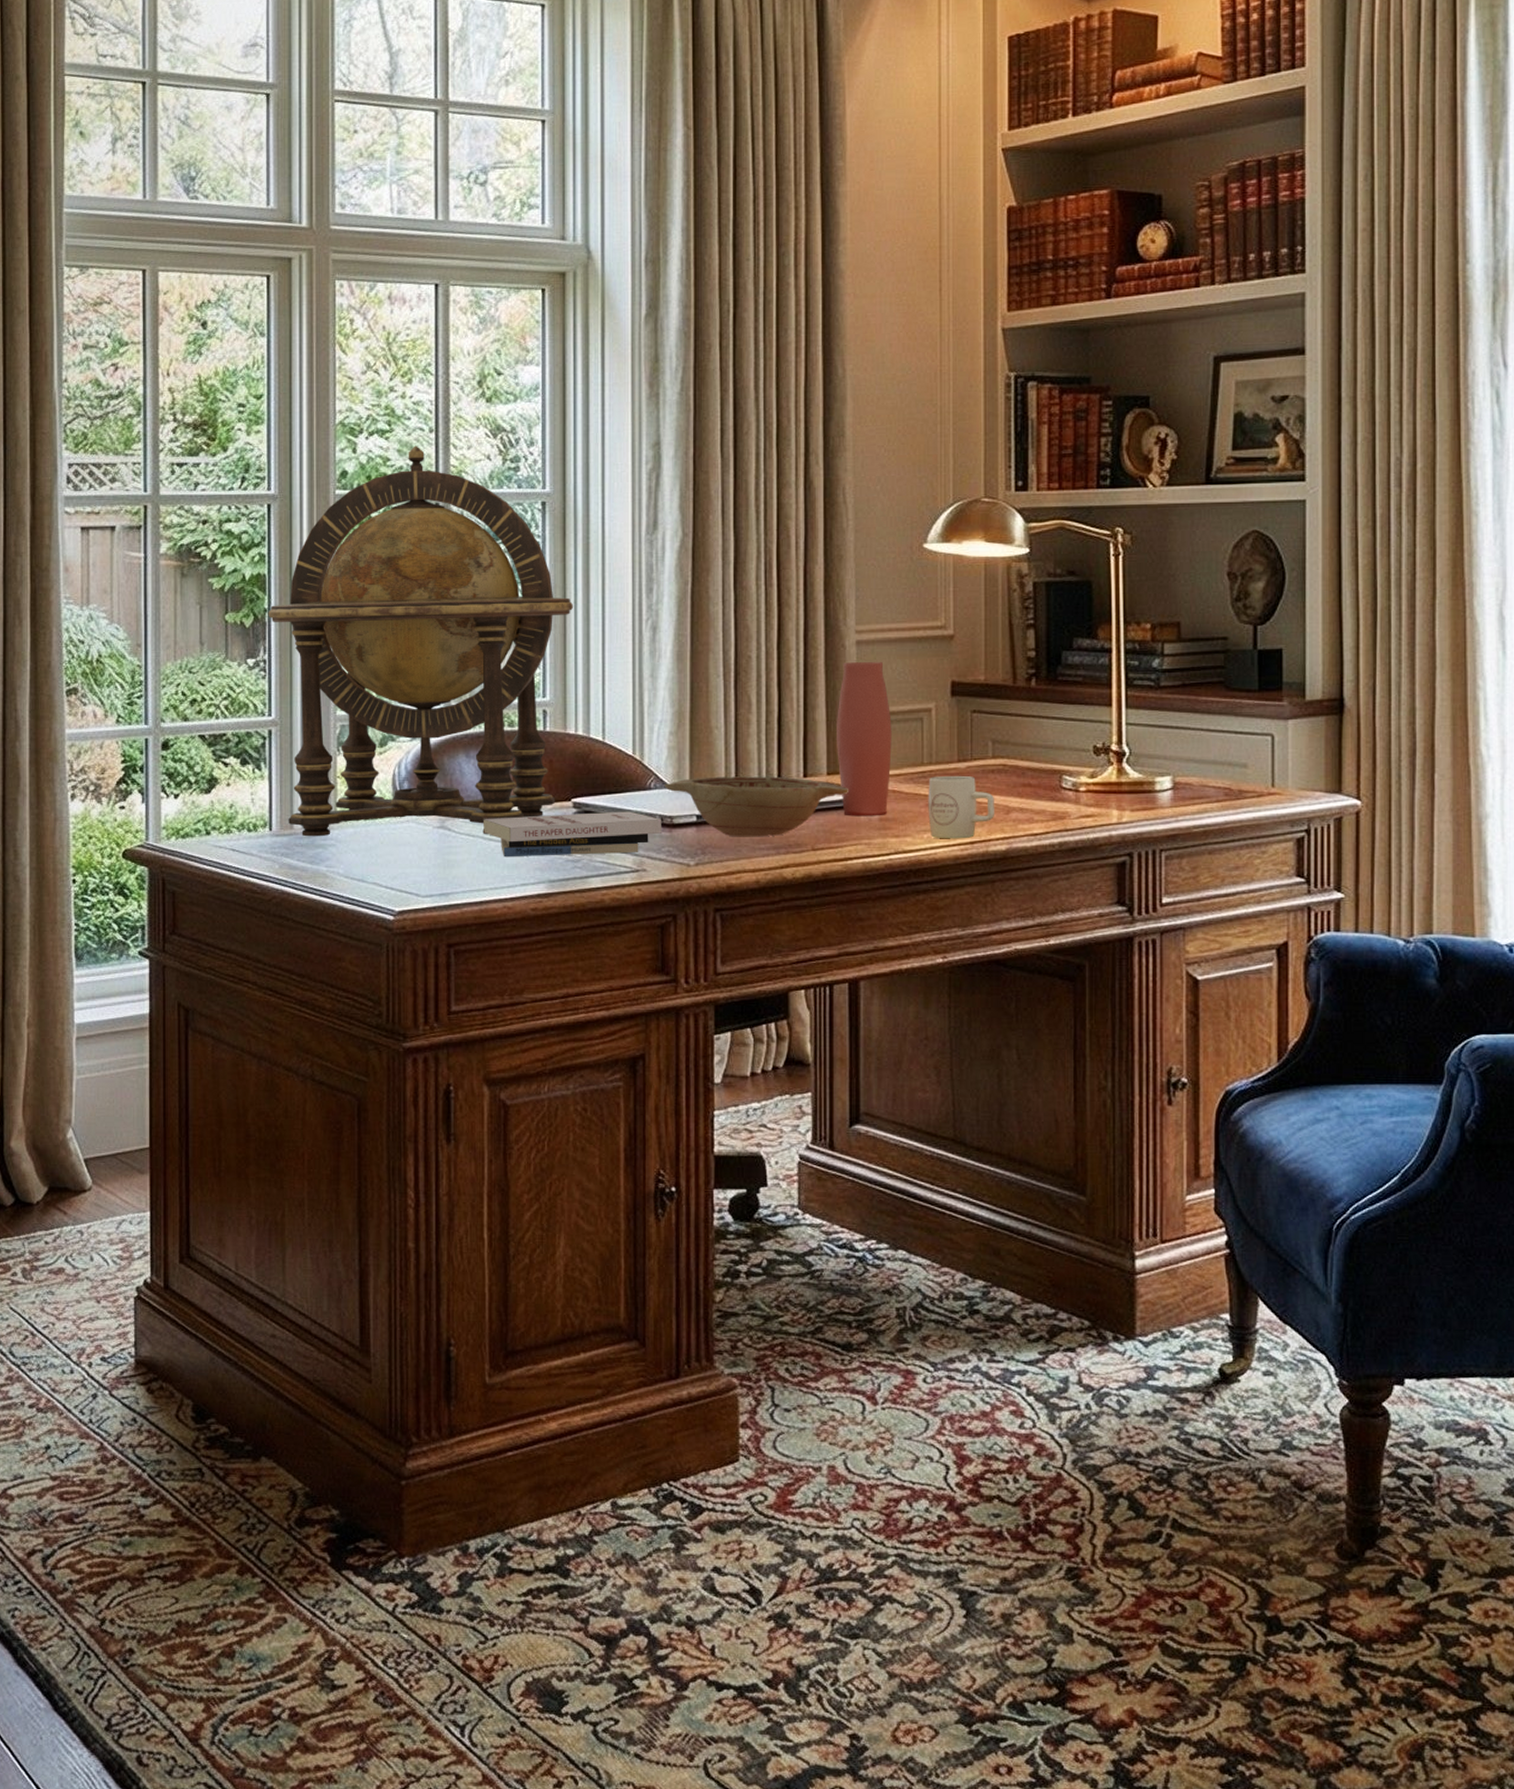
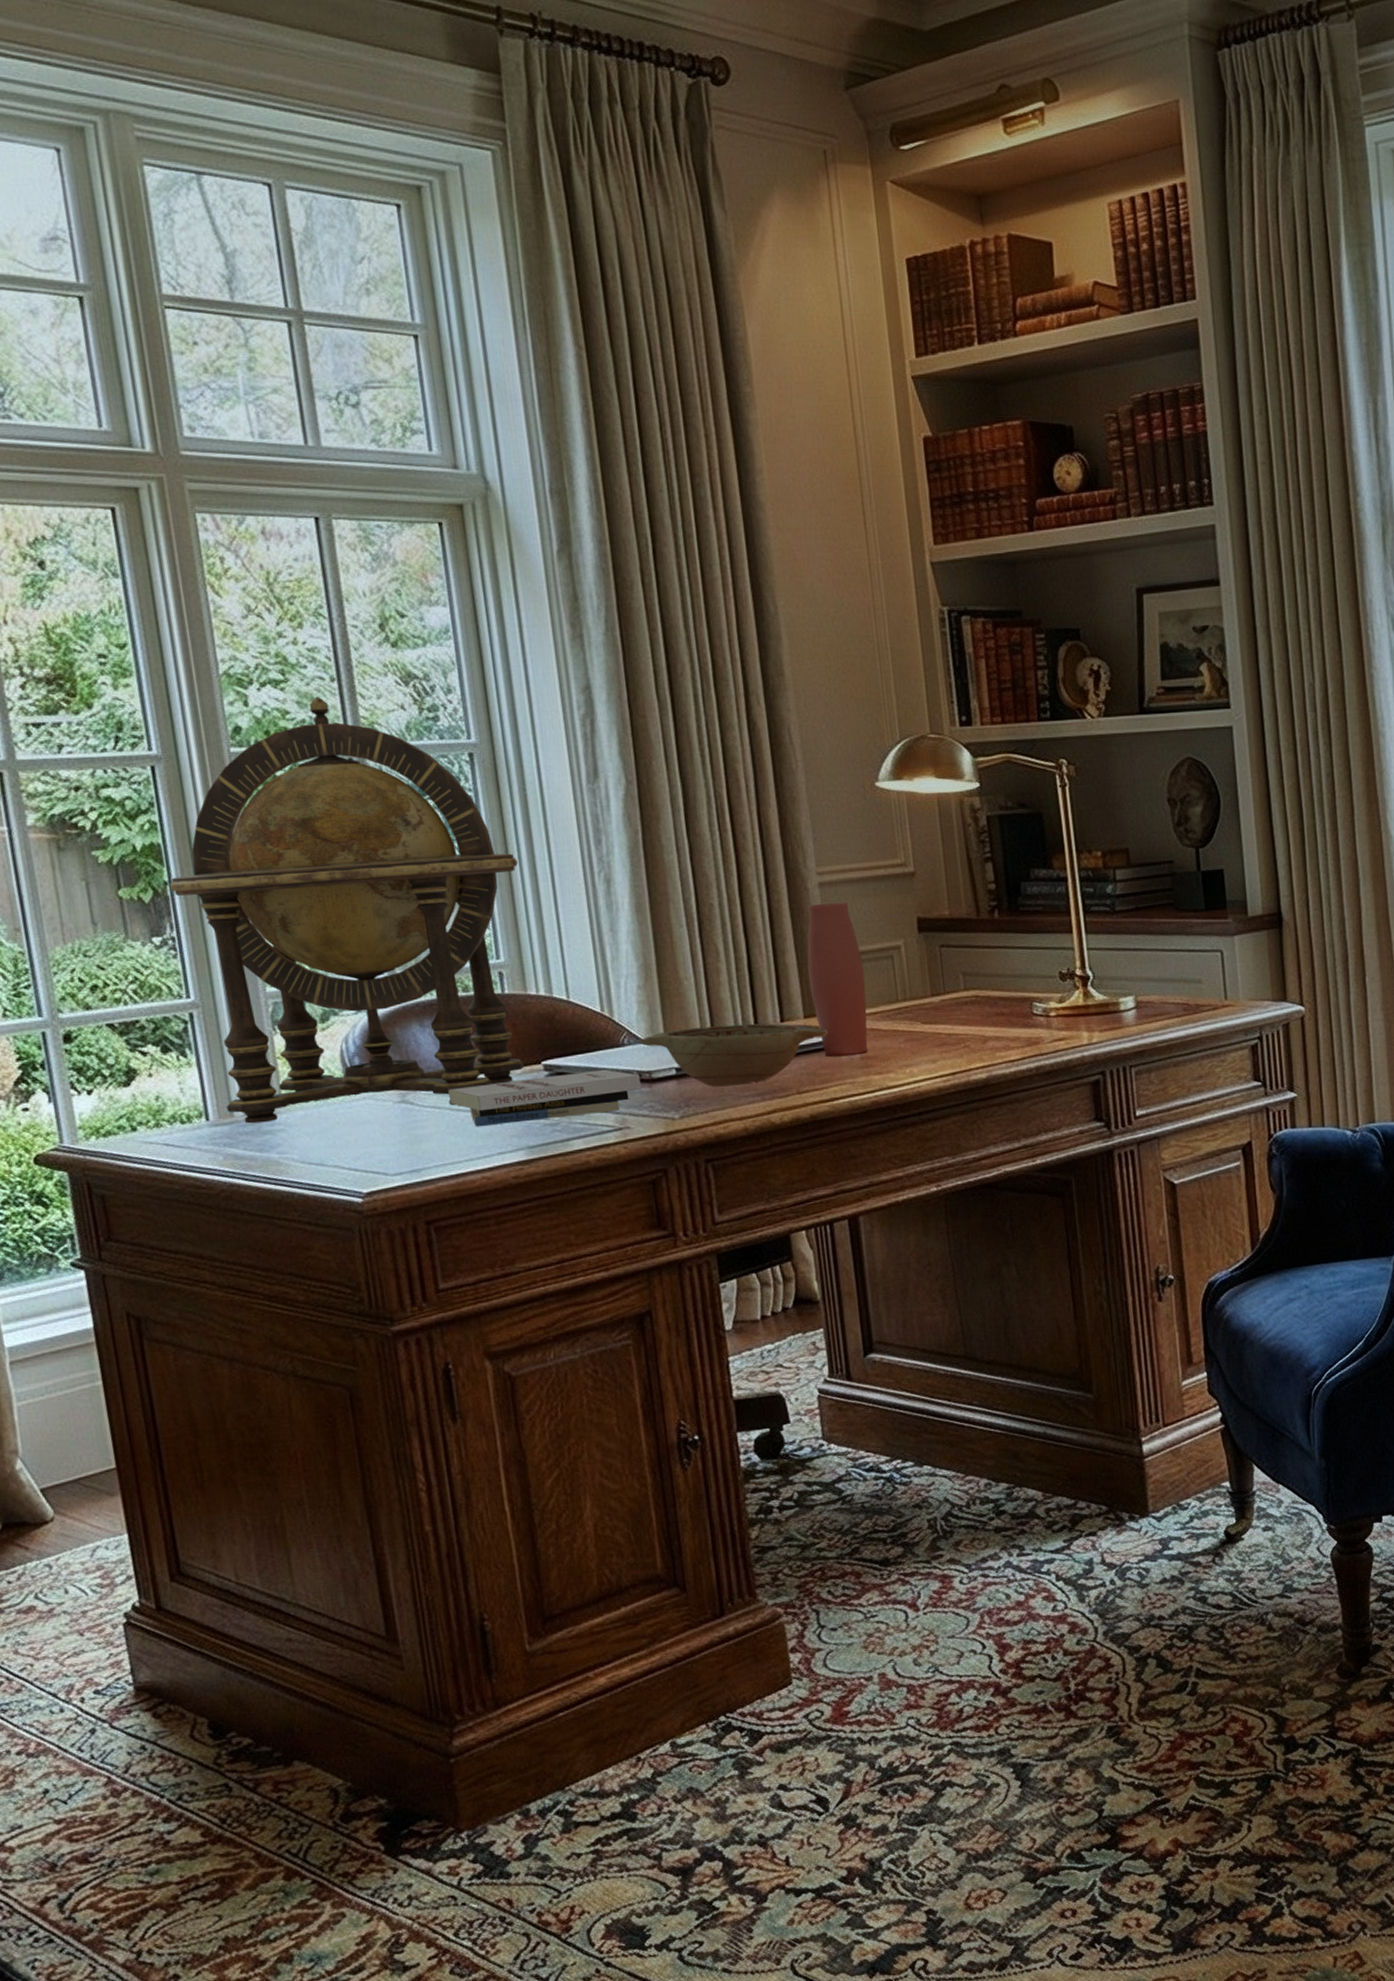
mug: present [928,775,996,839] -> none [904,1009,973,1073]

